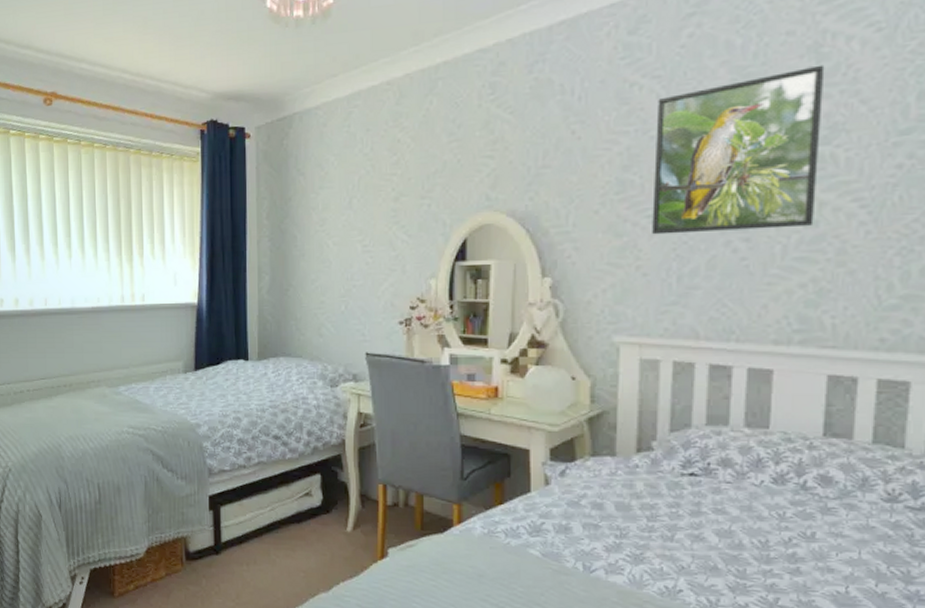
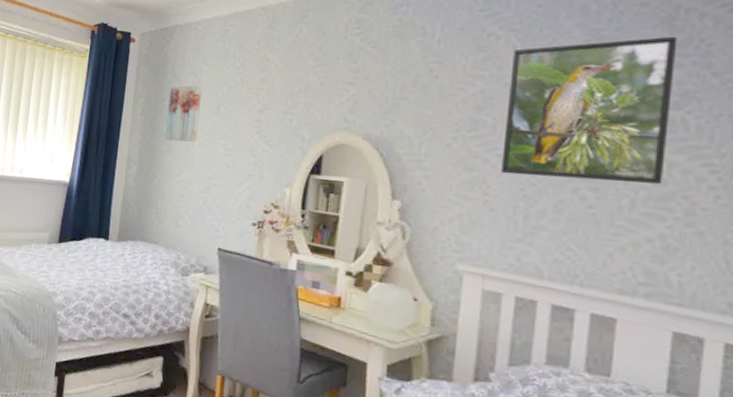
wall art: none [295,178,331,245] -> present [165,85,202,142]

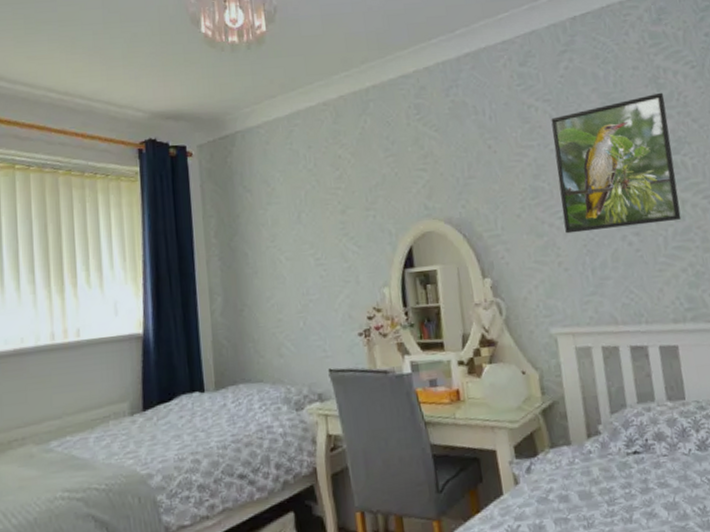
wall art: present [165,85,202,142] -> none [242,194,283,262]

